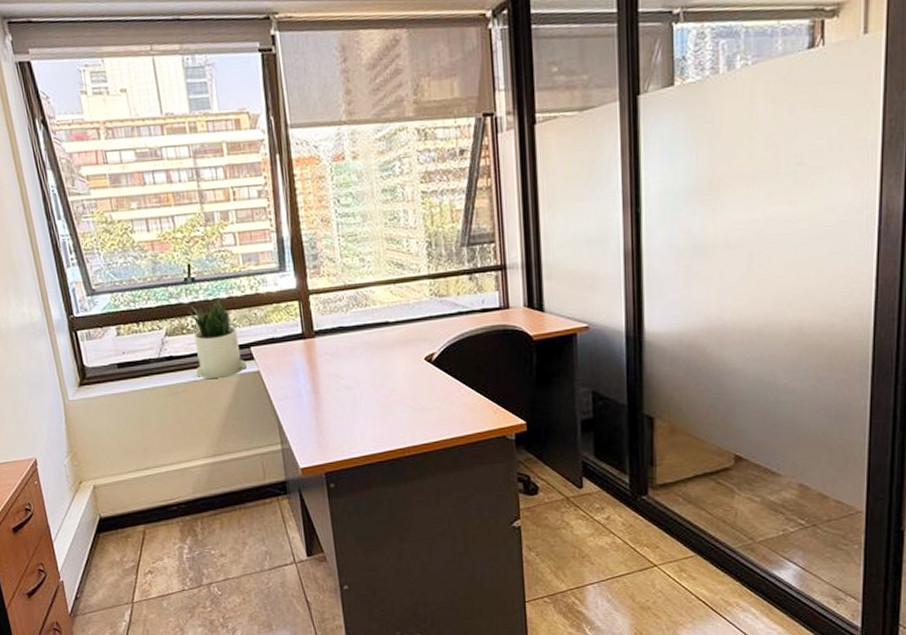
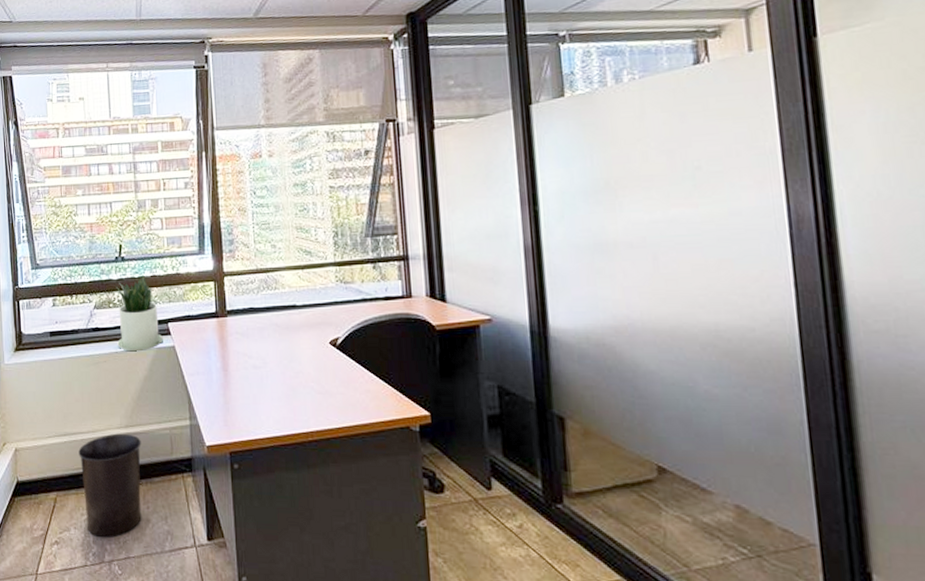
waste bin: none [163,462,238,563] -> present [78,433,142,537]

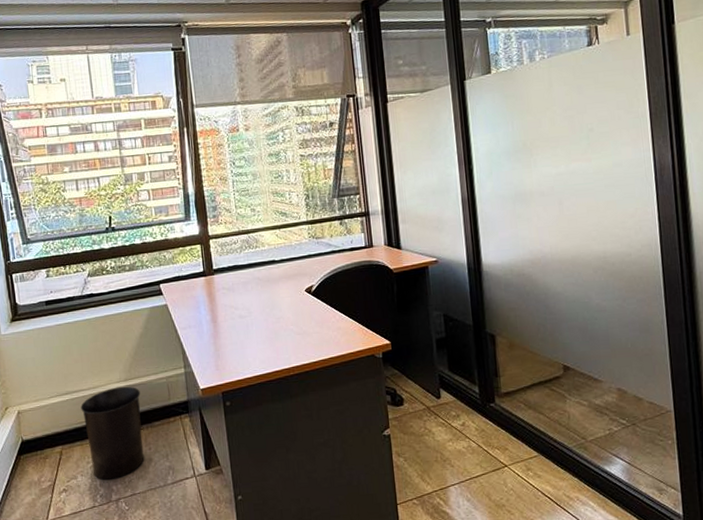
planter: present [115,276,163,352] -> none [107,244,156,313]

